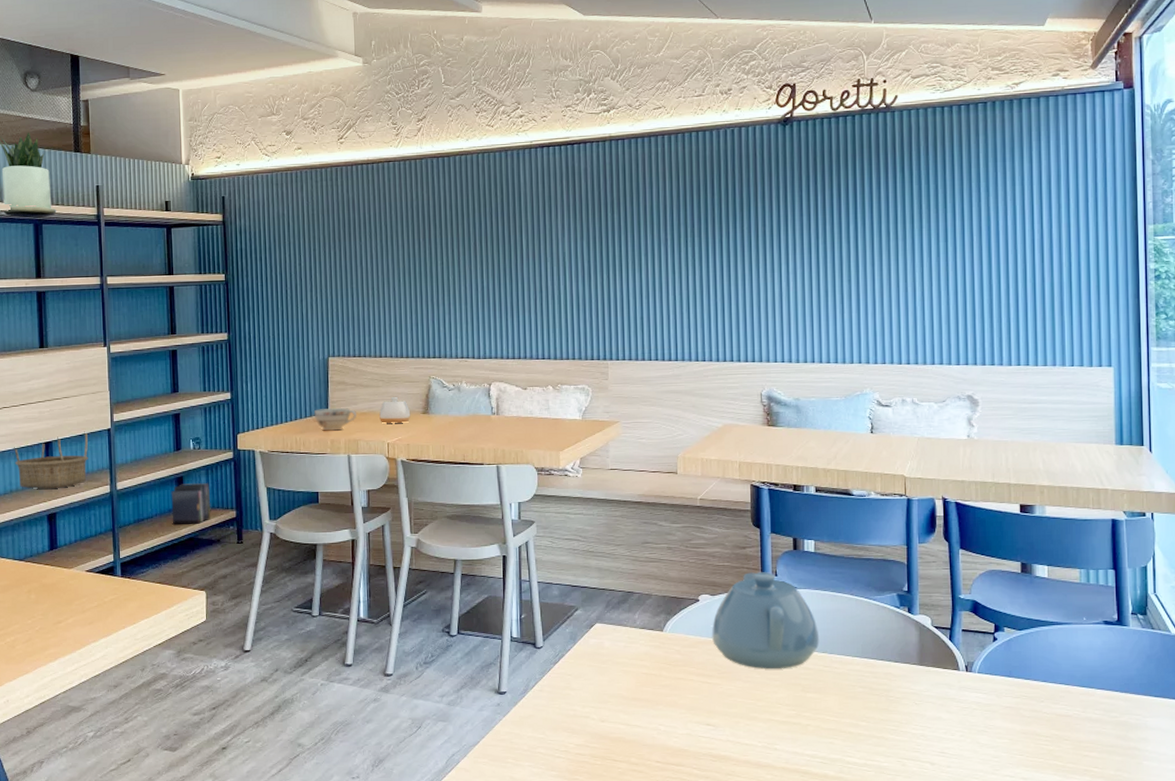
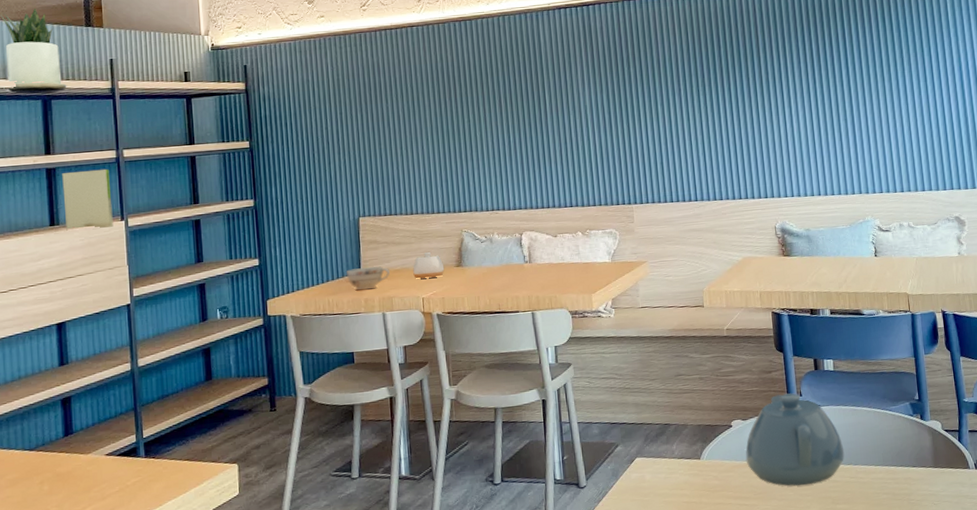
basket: present [14,431,88,489] -> none [22,309,106,374]
book: none [51,295,97,354] -> present [62,168,113,231]
books: present [171,482,210,524] -> none [197,351,241,398]

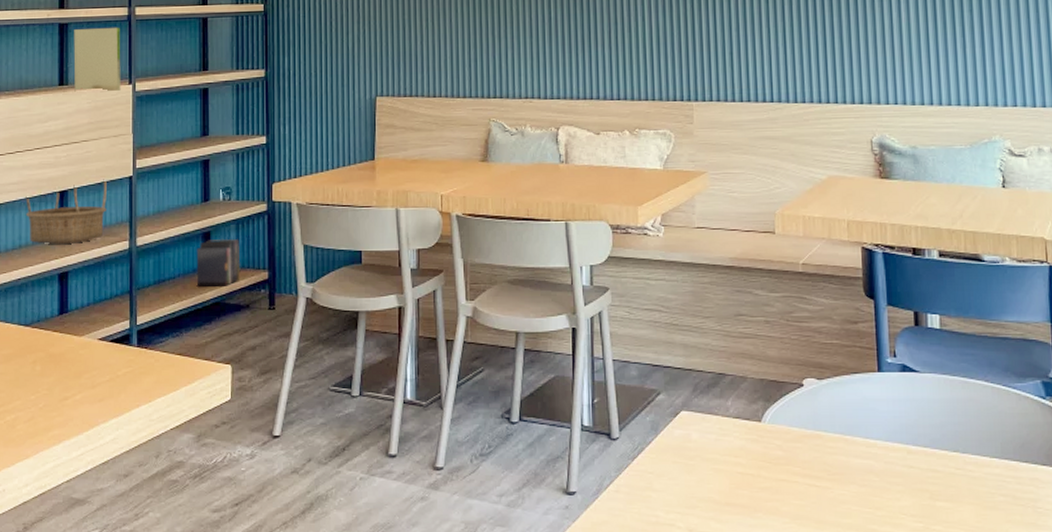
basket: none [22,309,106,374] -> present [25,179,107,244]
books: none [197,351,241,398] -> present [196,238,239,287]
teacup: present [346,266,390,291] -> none [358,155,406,181]
sugar bowl: present [413,252,445,279] -> none [432,142,468,173]
teapot: present [745,393,845,486] -> none [818,352,950,470]

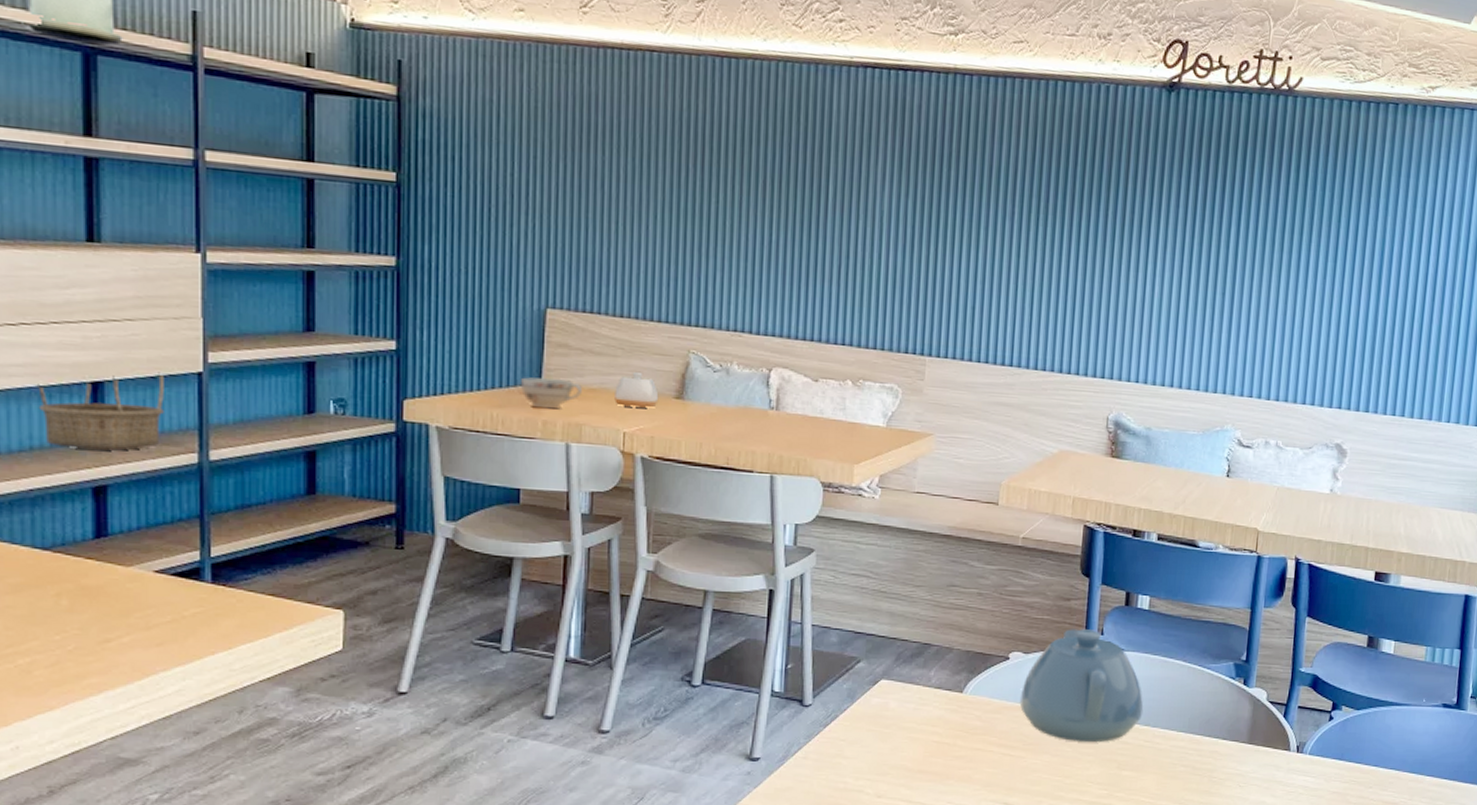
book: present [74,27,121,92] -> none [108,168,184,259]
books: present [196,238,239,287] -> none [296,461,357,518]
teacup: none [358,155,406,181] -> present [519,377,582,409]
sugar bowl: none [432,142,468,173] -> present [614,372,659,409]
teapot: none [818,352,950,470] -> present [1019,629,1144,742]

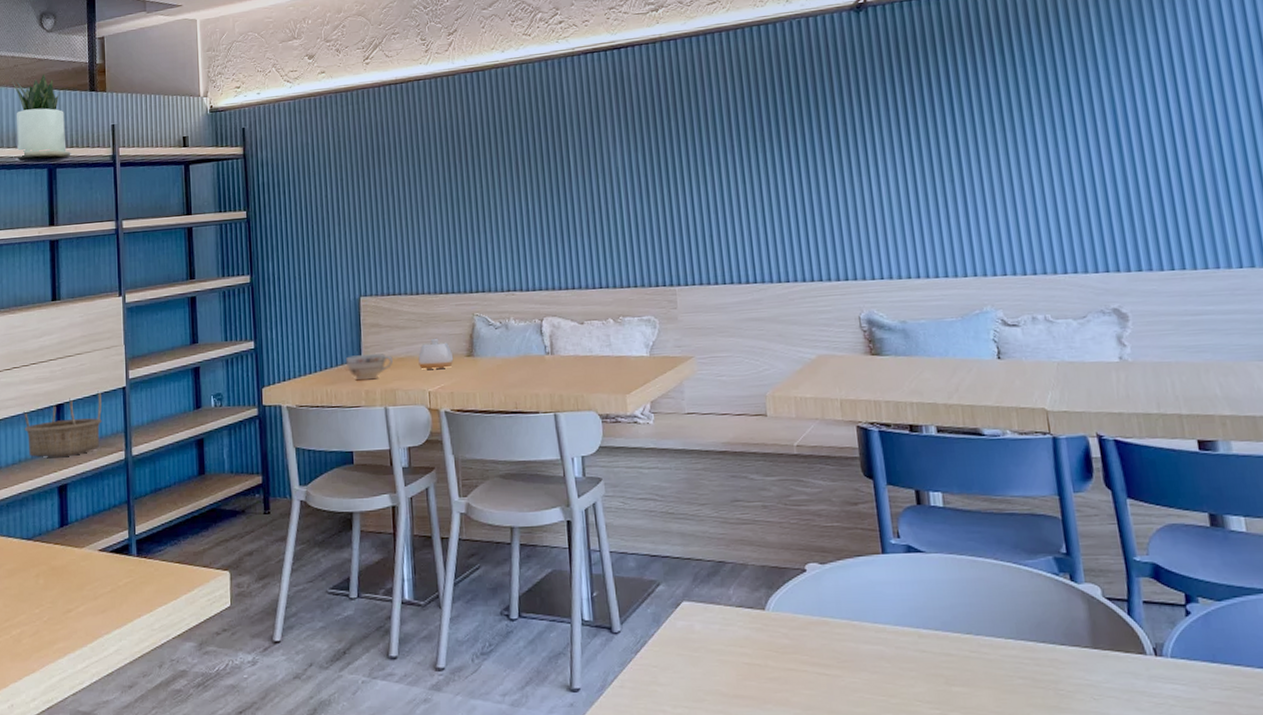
teapot: present [1019,629,1144,742] -> none [824,533,962,655]

